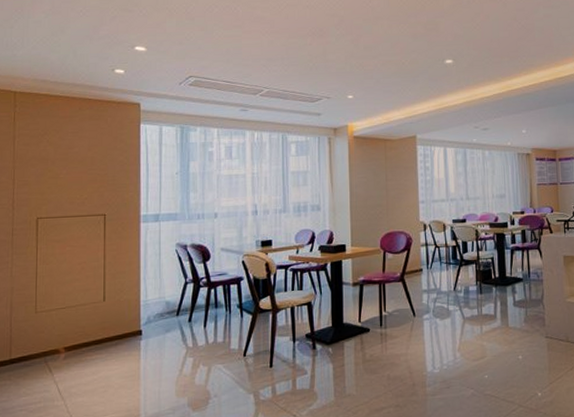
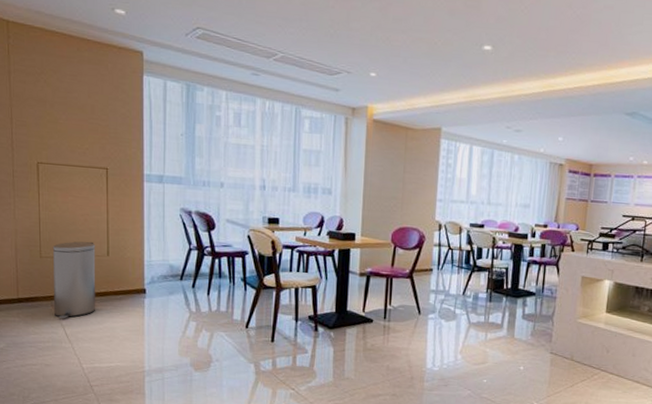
pedal bin: none [46,289,92,374] -> present [52,241,96,318]

